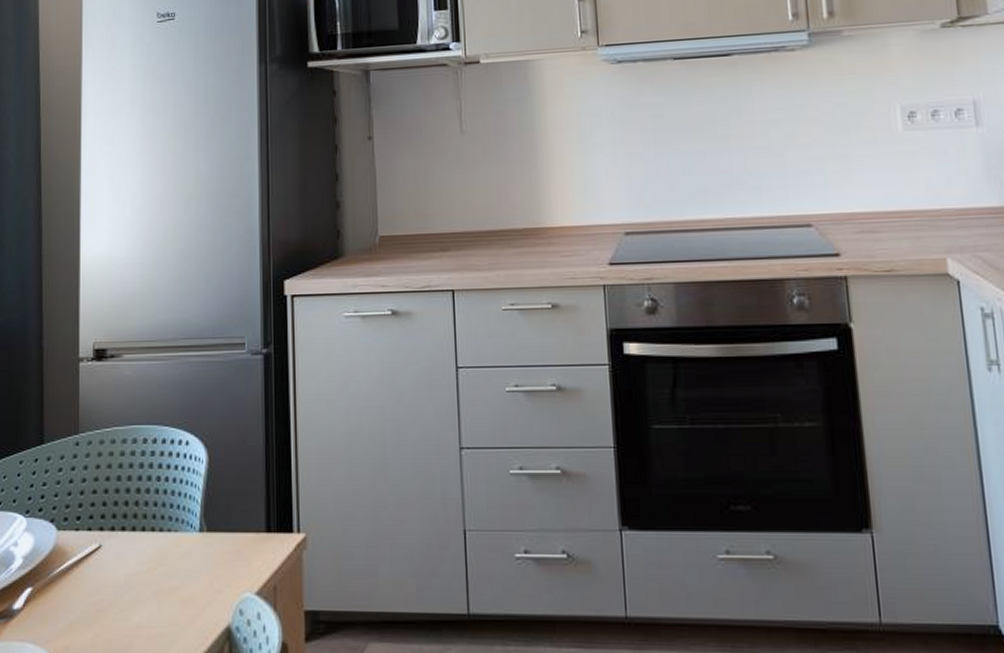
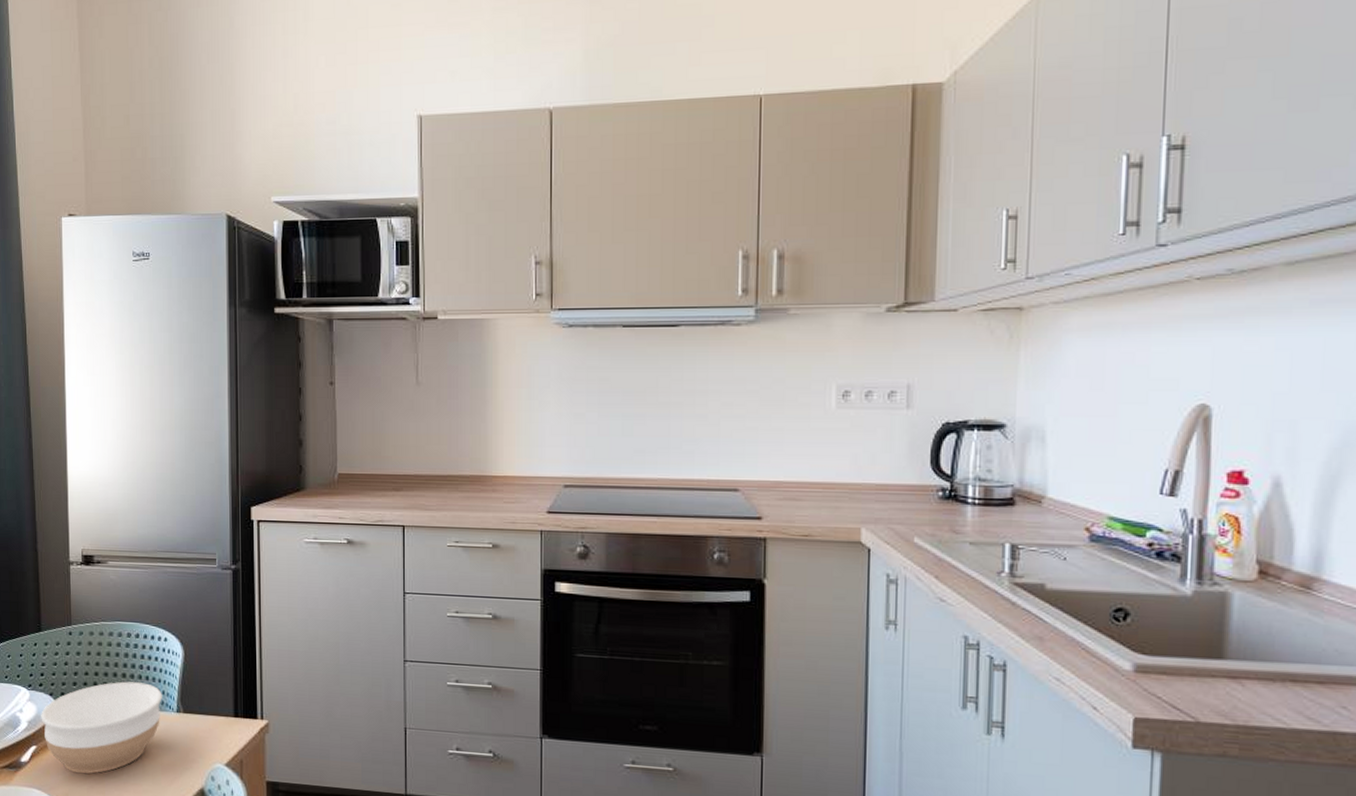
bowl: none [39,498,182,619] -> present [41,681,162,774]

